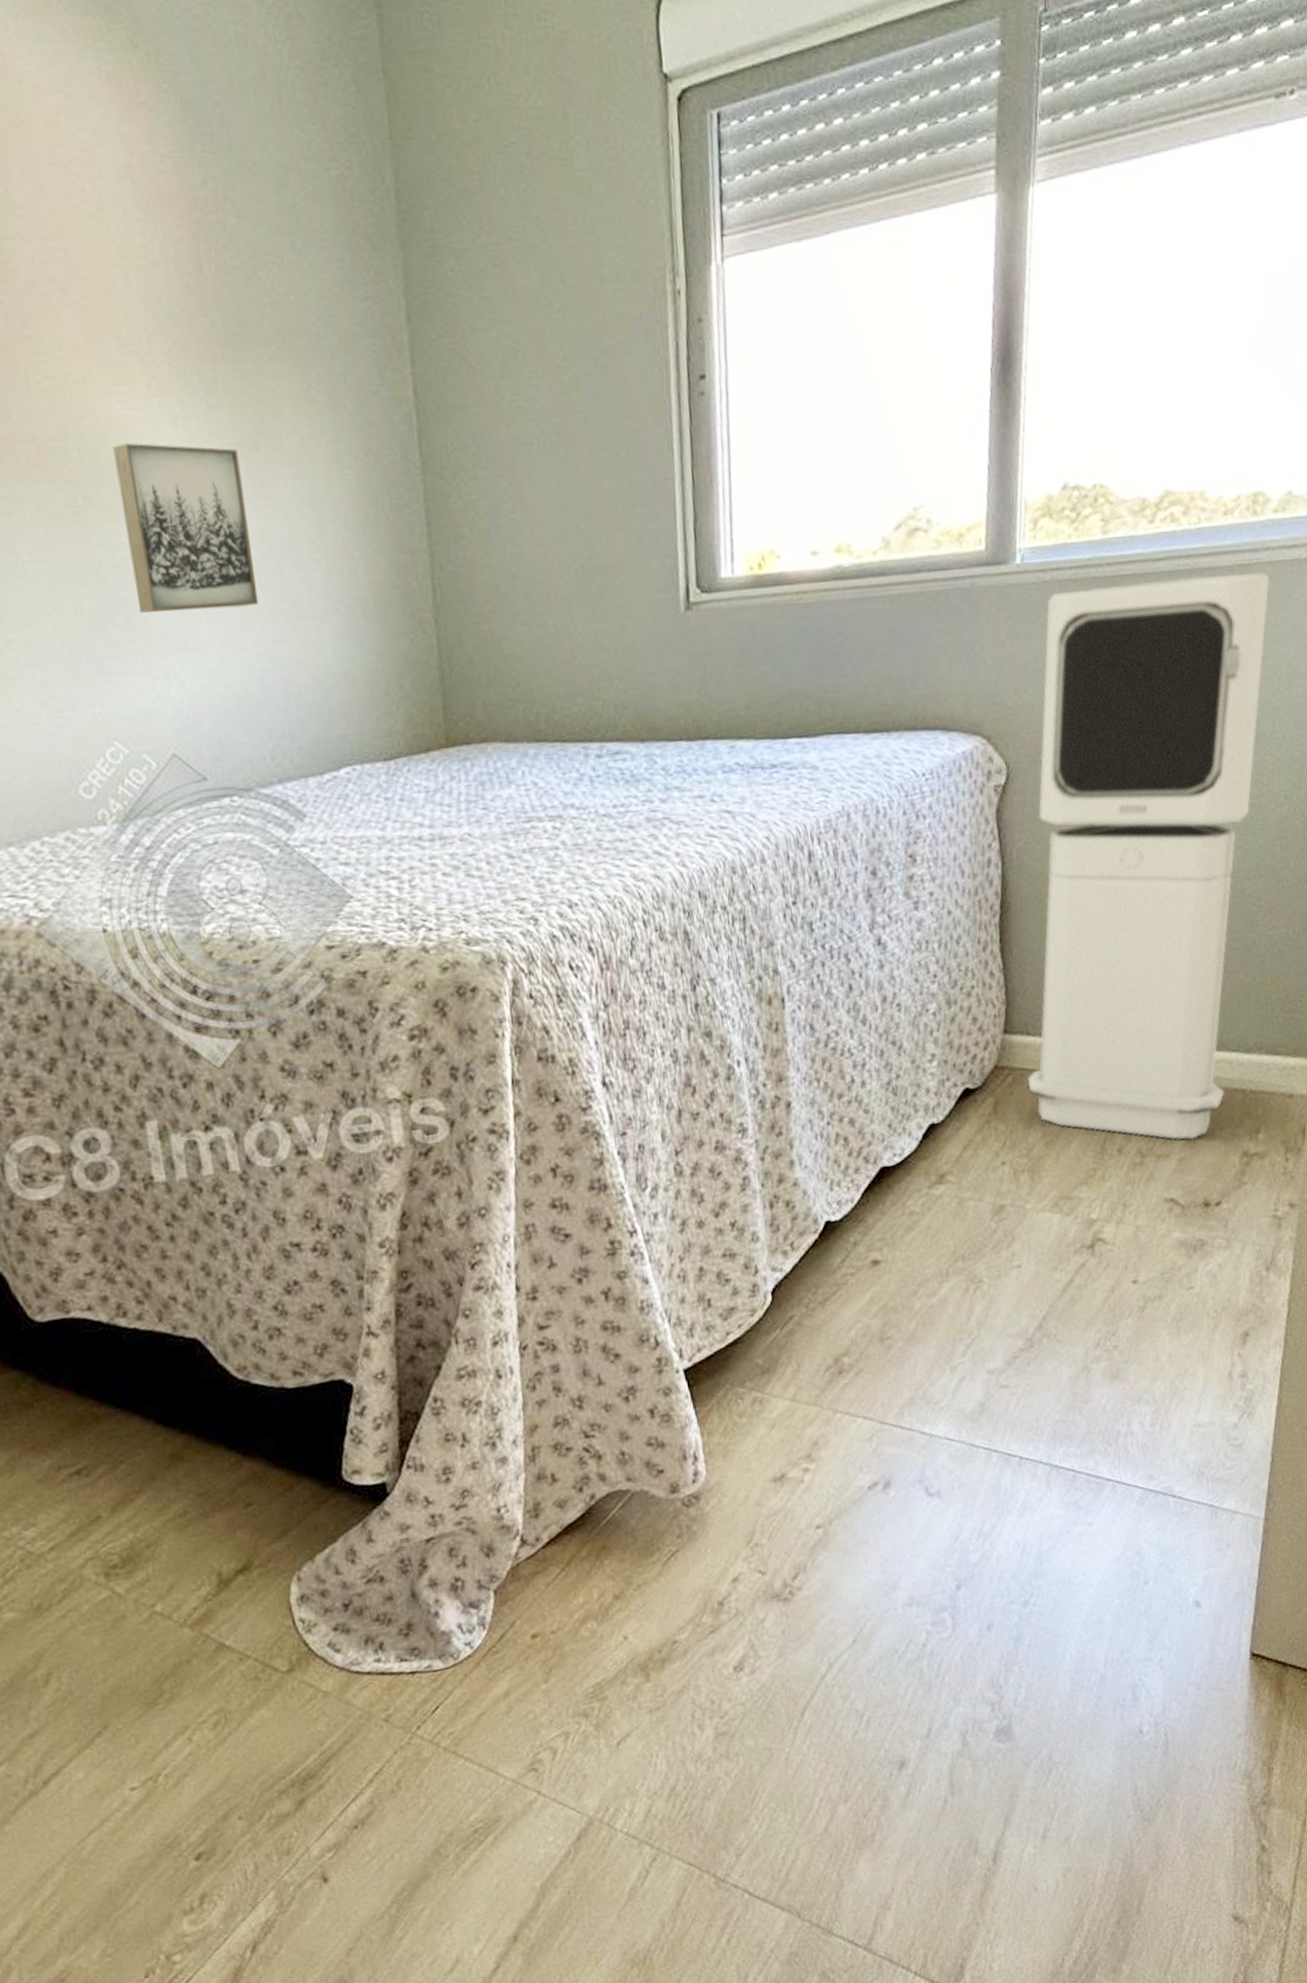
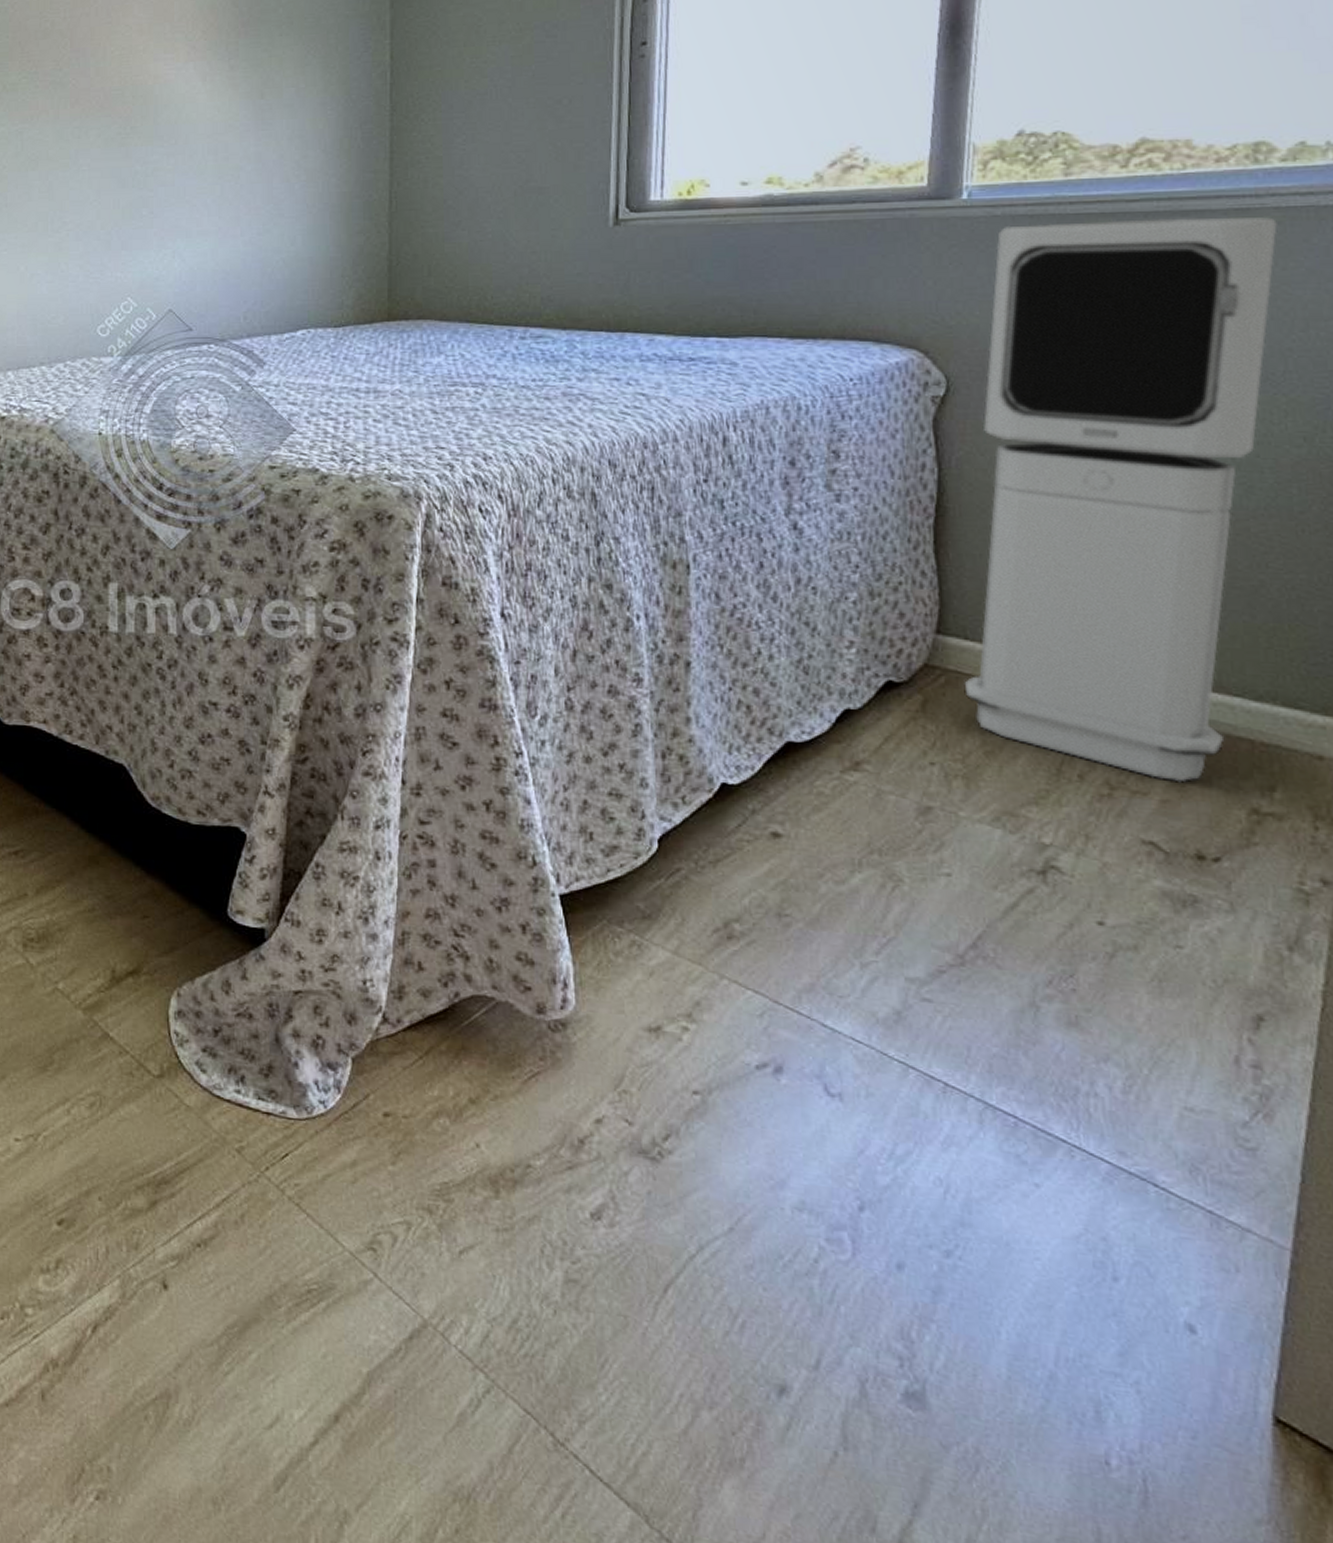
wall art: present [113,443,259,613] -> none [157,92,250,209]

